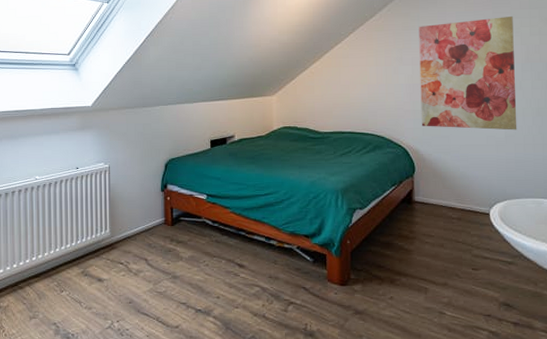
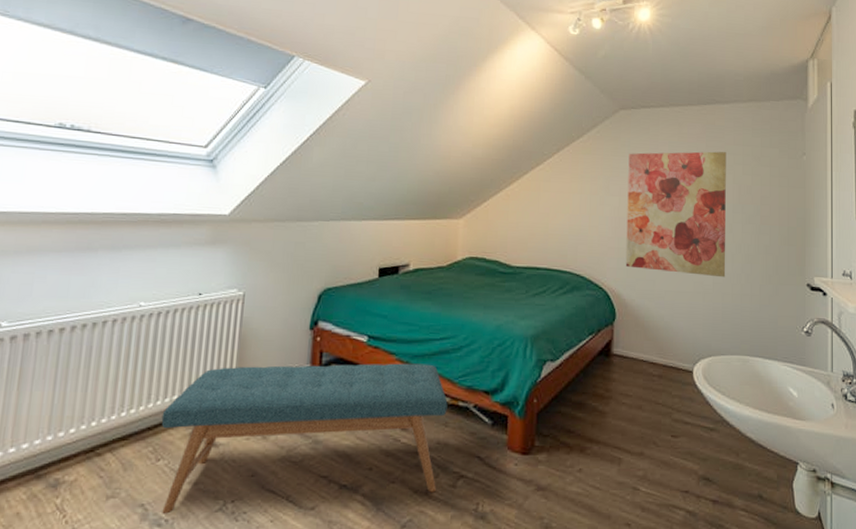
bench: none [61,215,275,330] -> present [161,363,448,514]

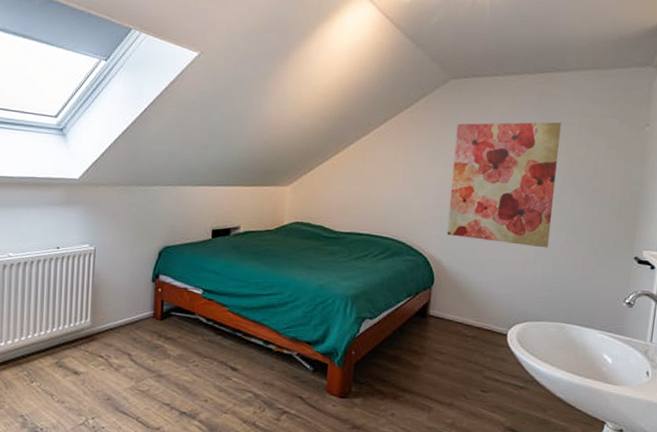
bench: present [161,363,448,514] -> none [32,310,274,424]

